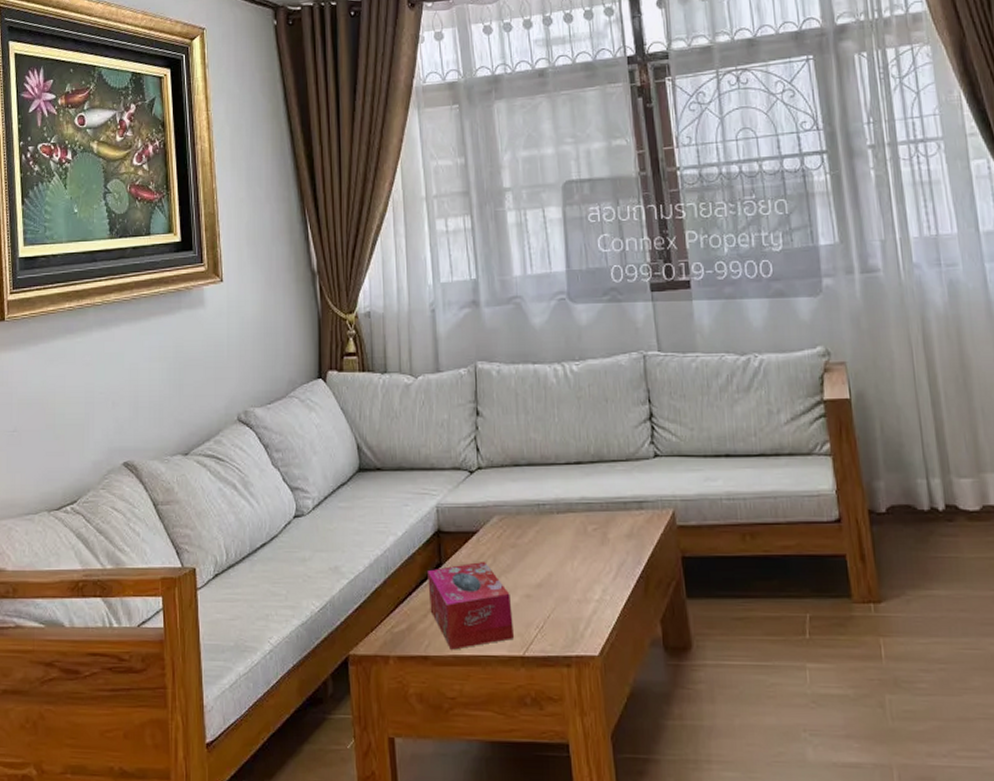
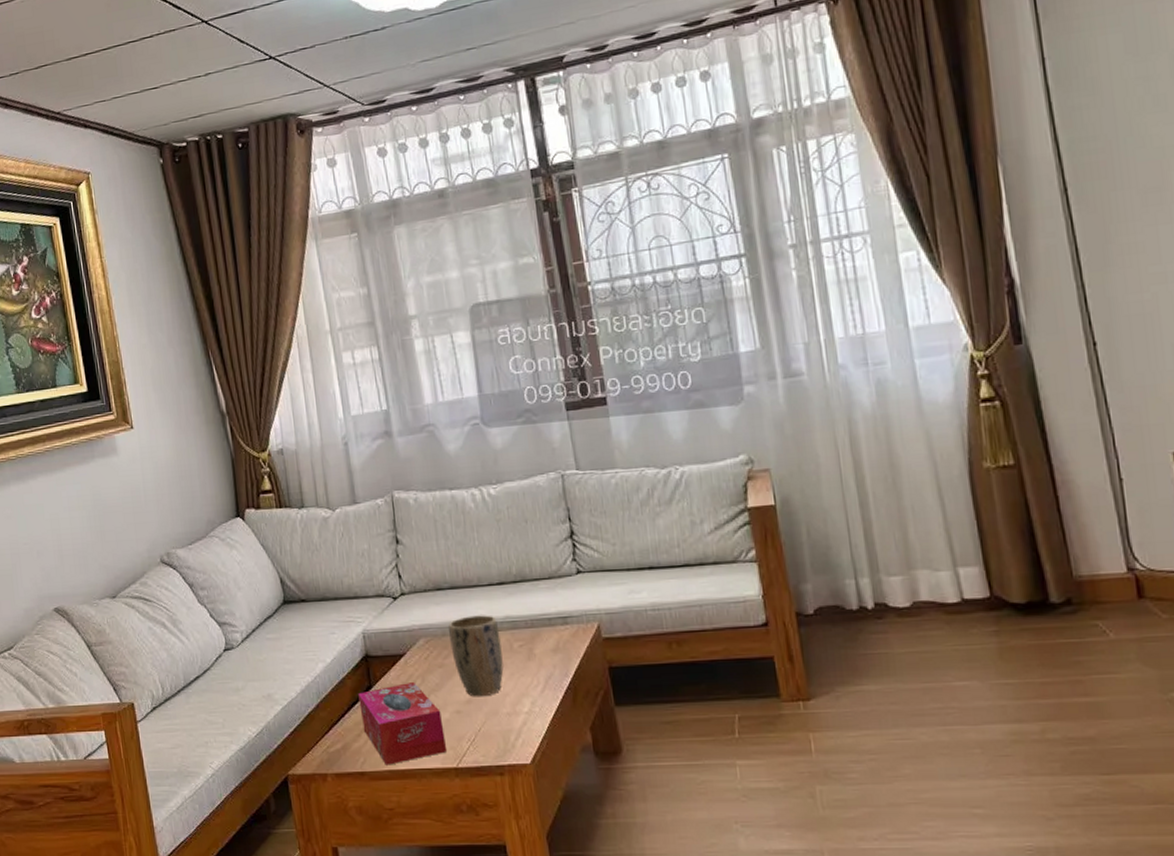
plant pot: none [522,495,576,581] -> present [448,615,504,697]

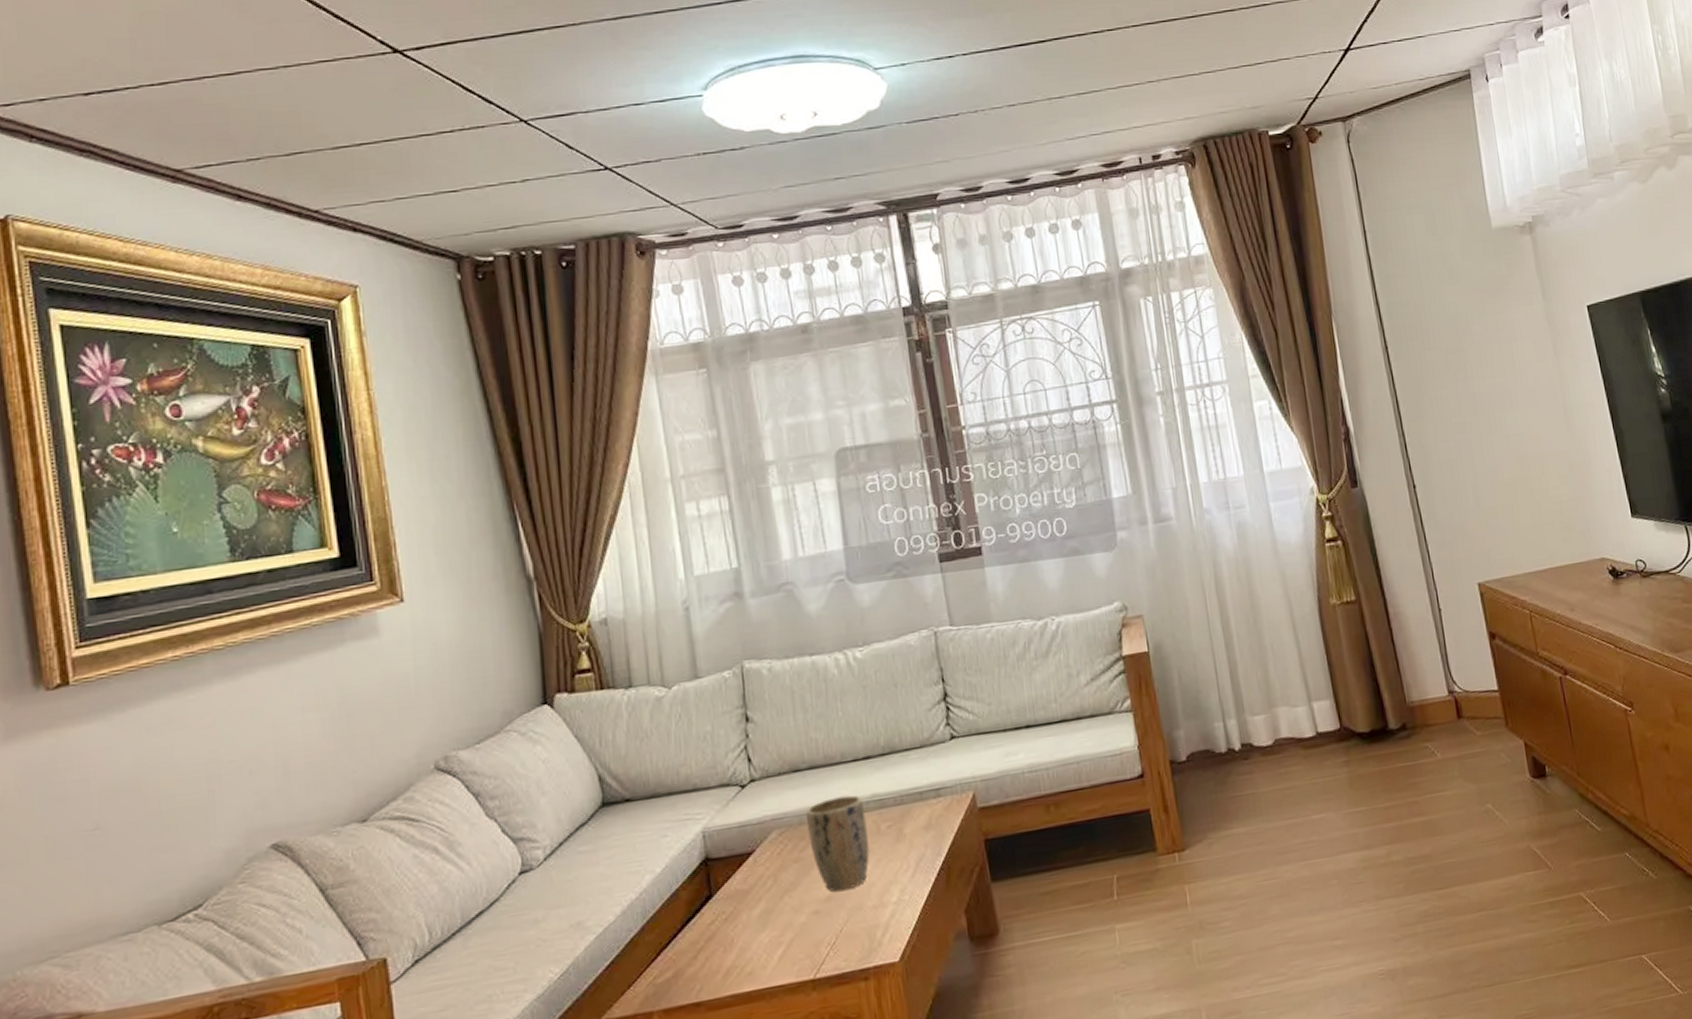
tissue box: present [358,681,448,765] -> none [695,883,803,990]

